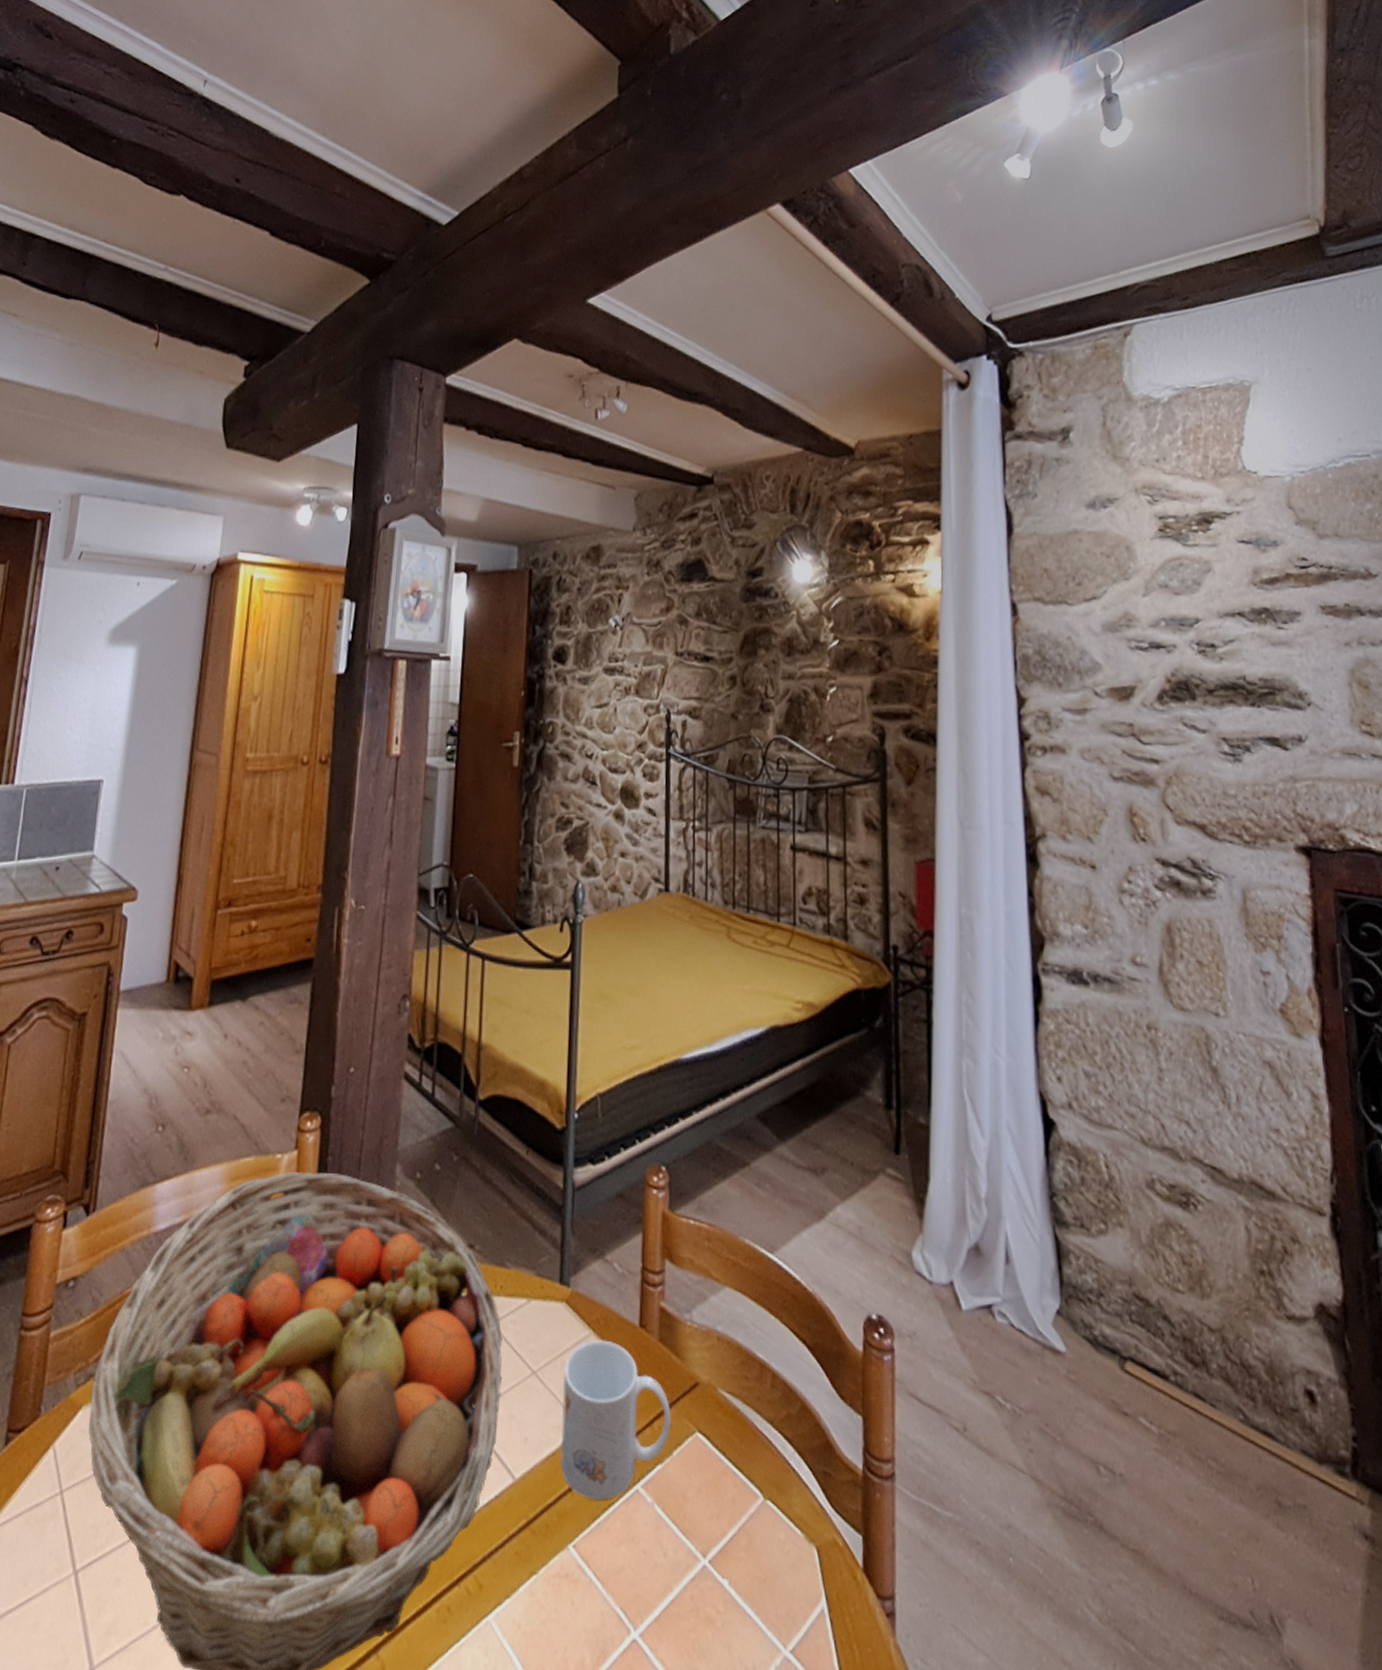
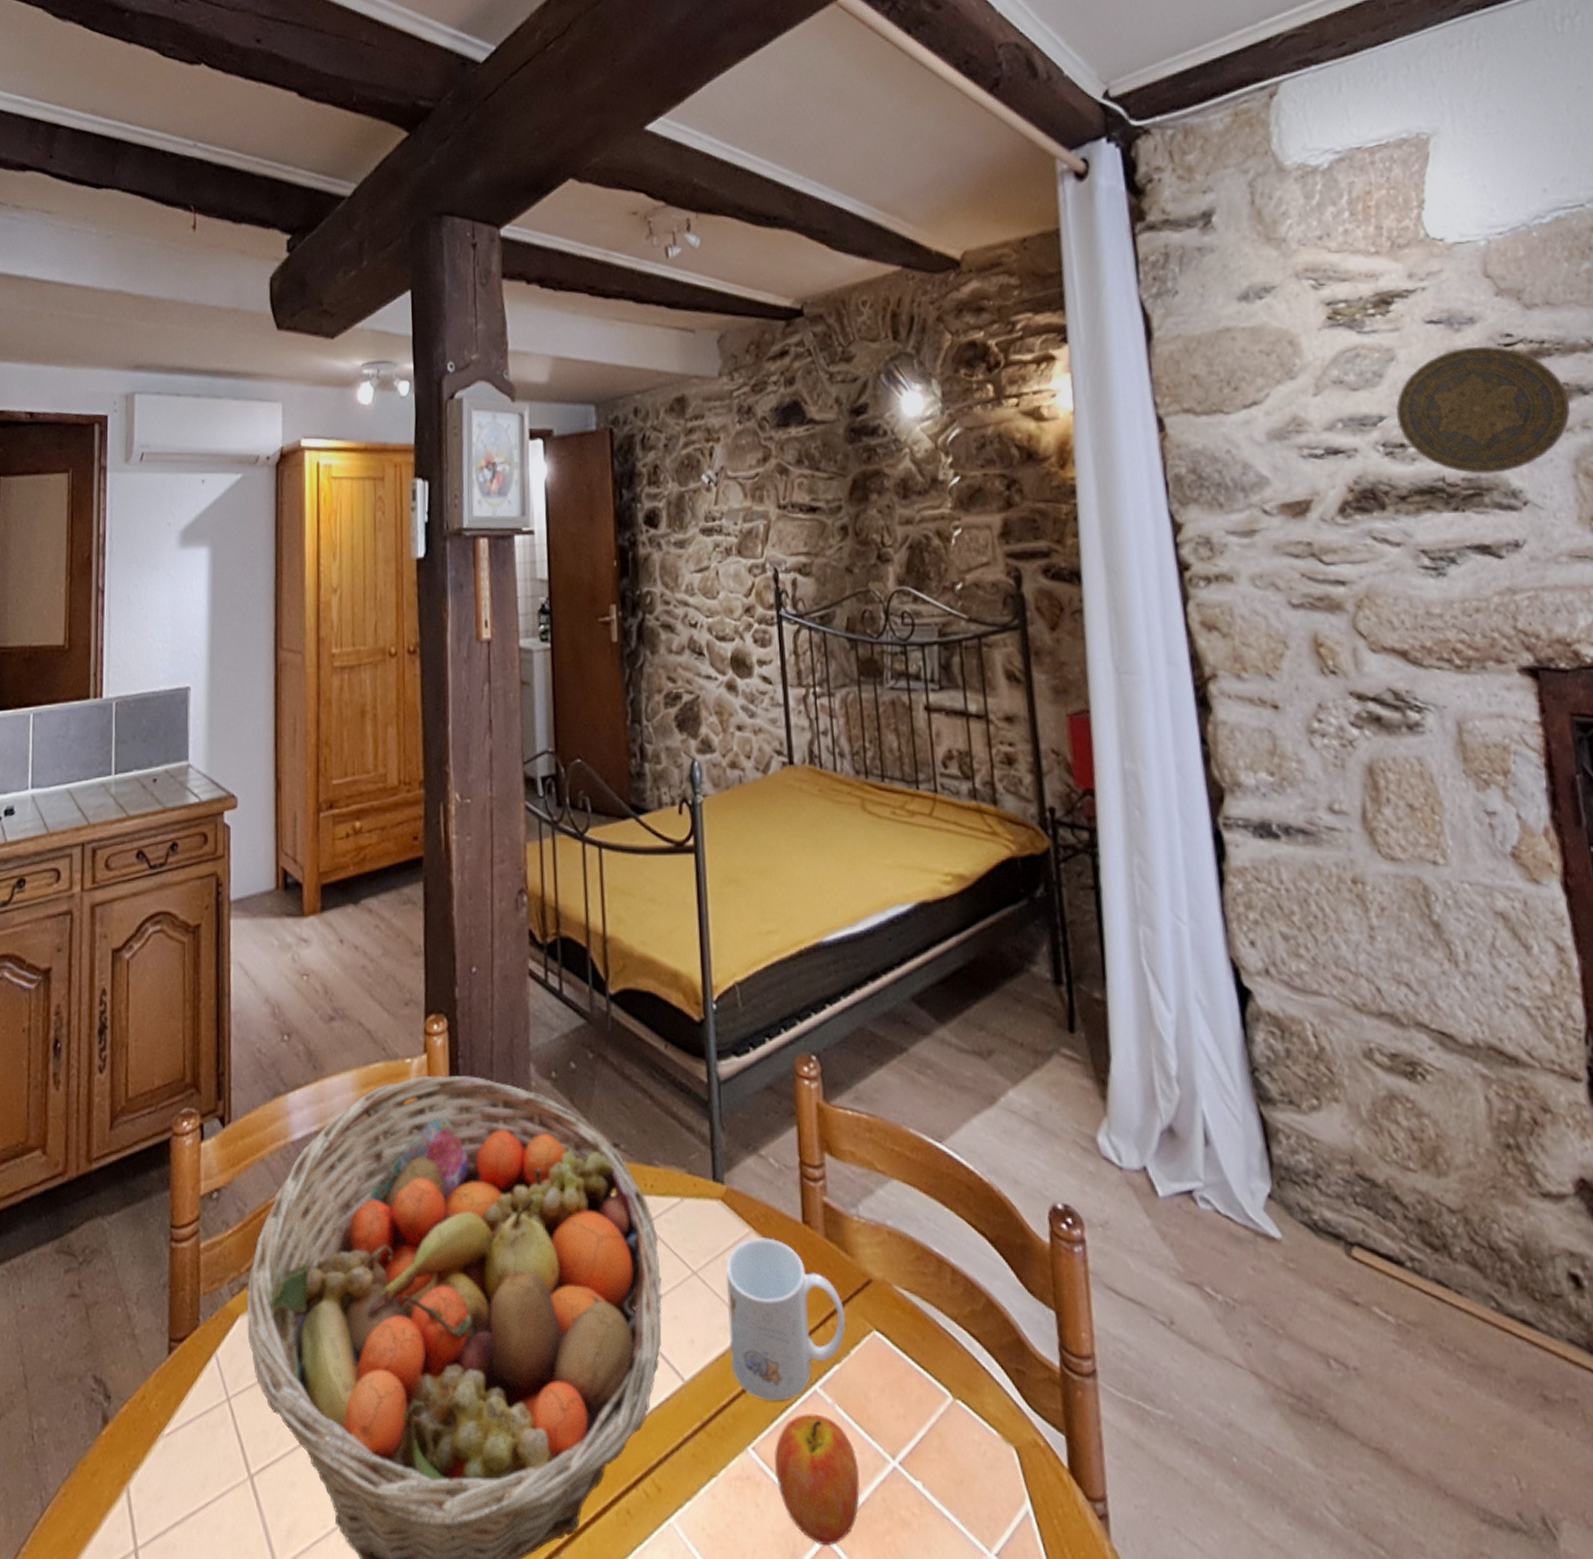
apple: none [592,1512,671,1643] -> present [774,1414,860,1546]
decorative plate: none [1209,566,1349,677] -> present [1396,345,1570,474]

